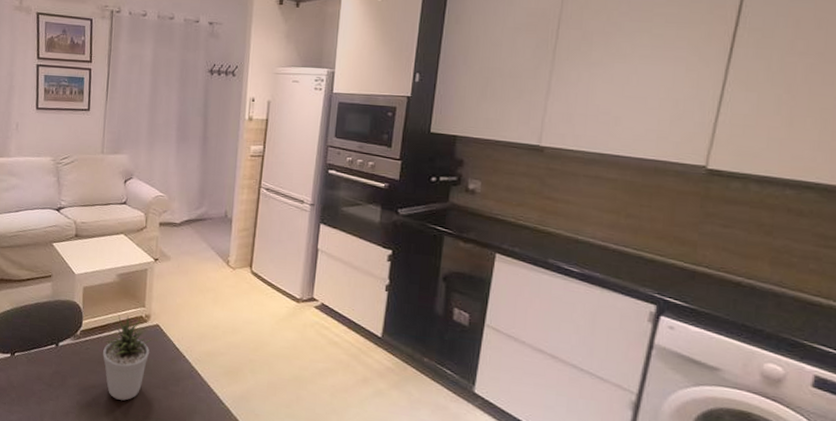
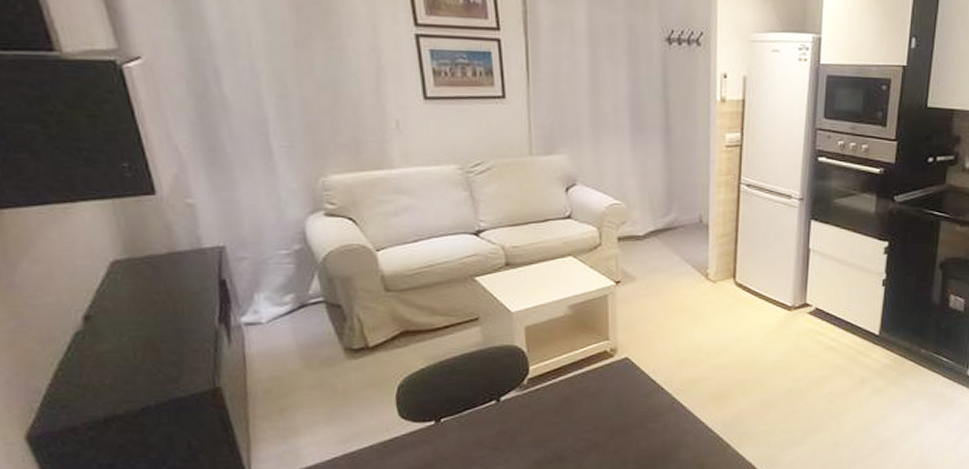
potted plant: present [103,314,152,401] -> none [560,353,622,449]

